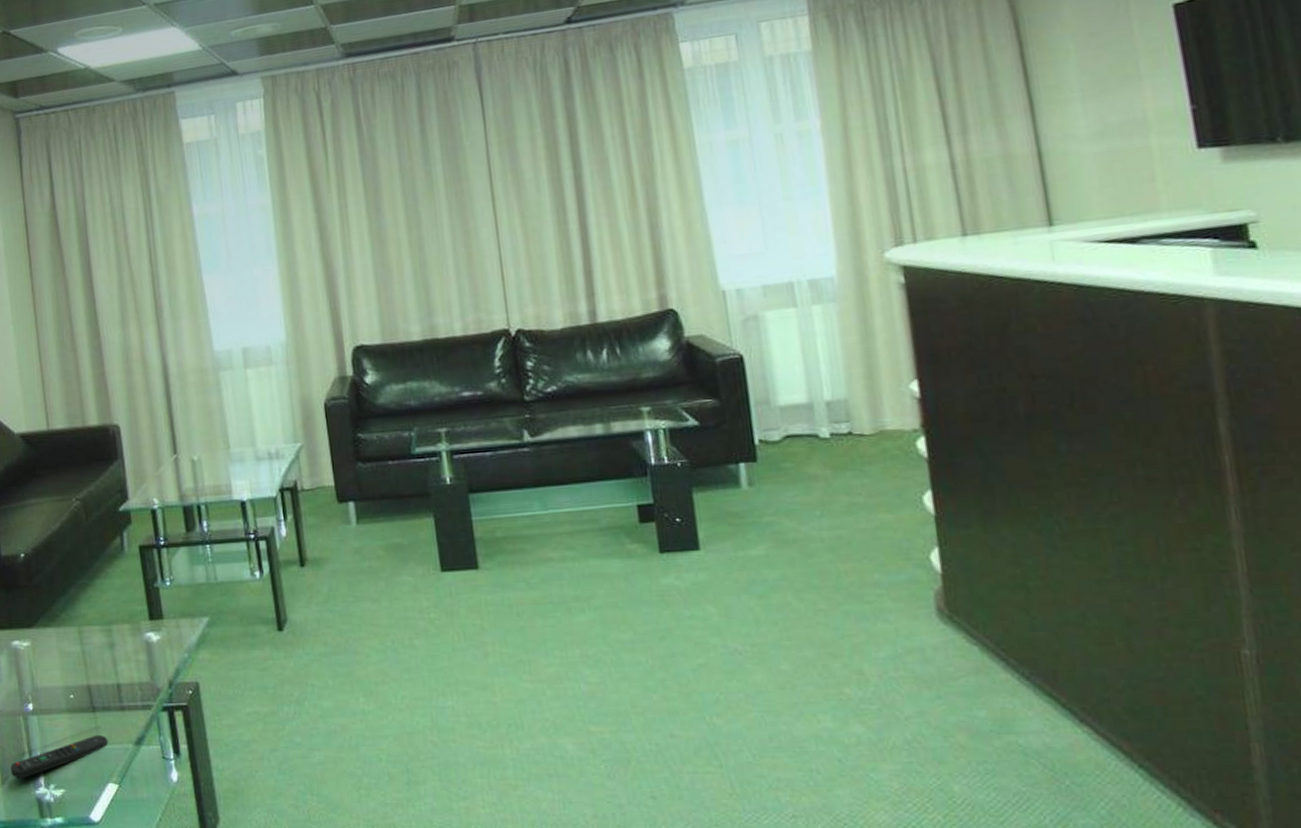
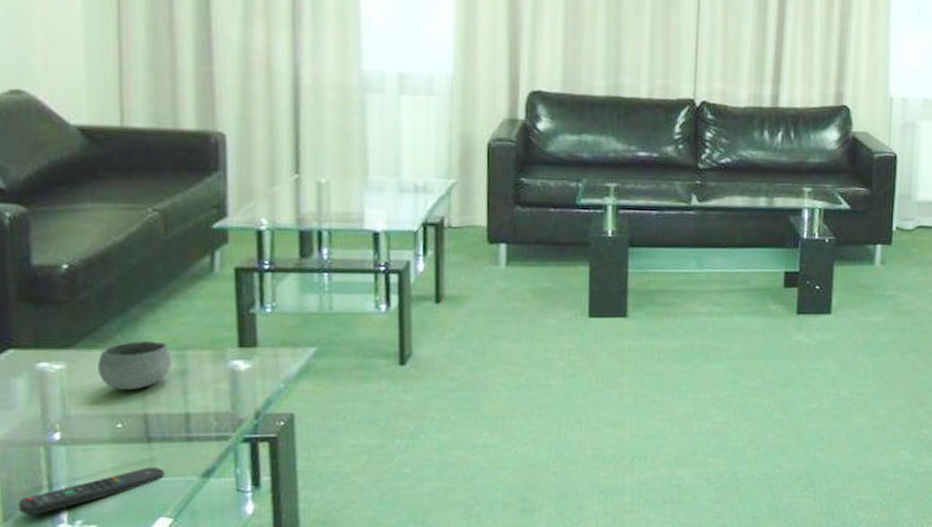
bowl: none [52,618,103,663] -> present [98,341,171,390]

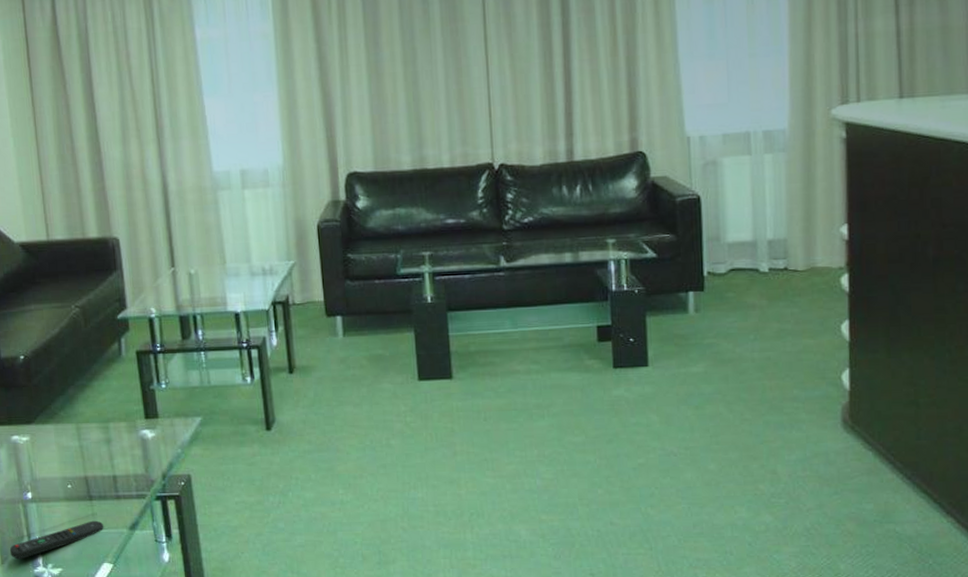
bowl: present [98,341,171,390] -> none [50,416,100,457]

